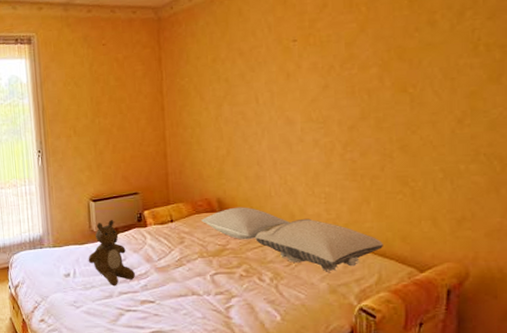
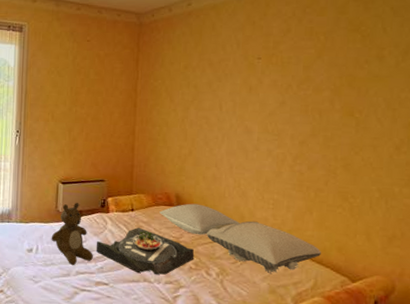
serving tray: none [136,238,244,287] -> present [95,227,195,275]

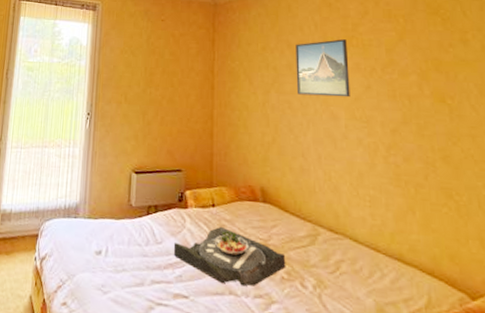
teddy bear: present [51,202,93,265] -> none [122,195,170,272]
pillow: present [159,203,240,235] -> none [243,199,335,238]
pillow: present [207,221,321,274] -> none [298,220,431,288]
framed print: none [214,57,267,113] -> present [295,39,350,98]

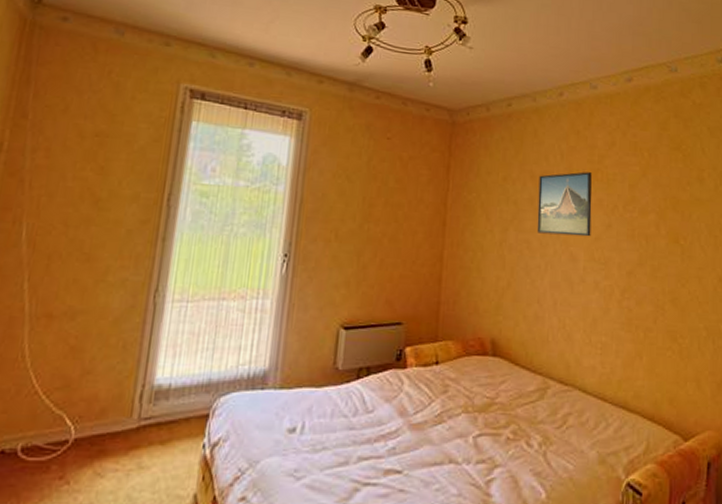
serving tray: present [173,226,286,287] -> none [386,386,513,452]

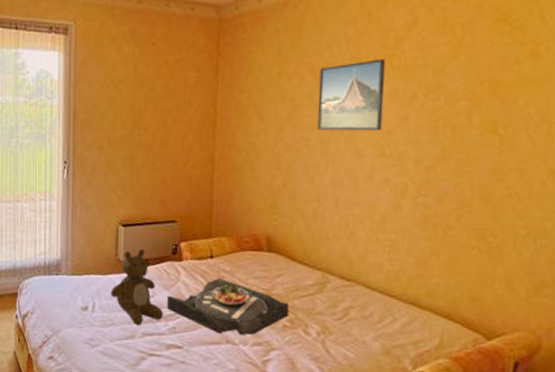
teddy bear: none [324,354,383,447] -> present [110,248,163,325]
serving tray: none [386,386,513,452] -> present [166,277,290,336]

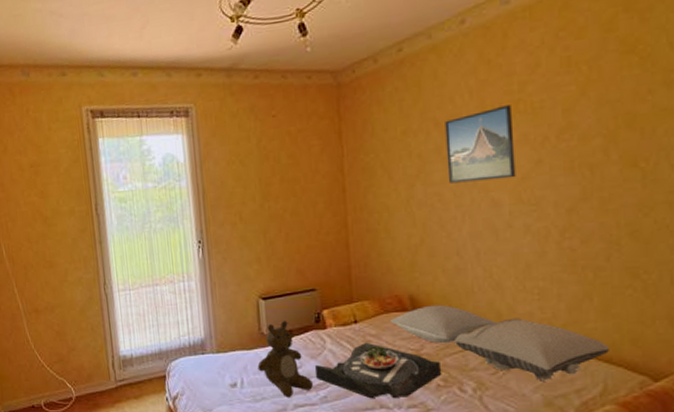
pillow: none [245,247,347,286] -> present [390,304,497,344]
pillow: none [305,267,449,332] -> present [455,318,609,383]

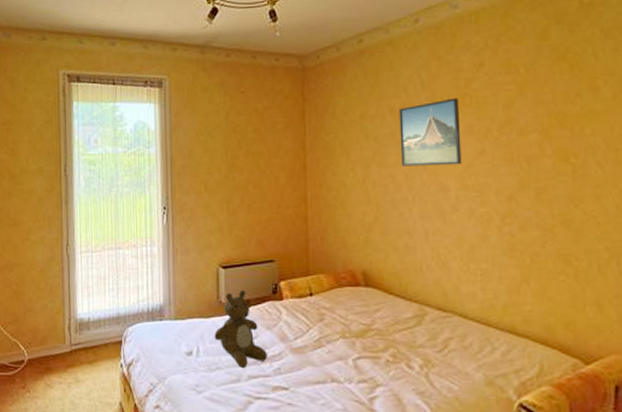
serving tray: present [314,342,442,399] -> none [269,315,391,373]
pillow: present [390,304,497,344] -> none [344,281,443,320]
pillow: present [455,318,609,383] -> none [404,297,545,362]

